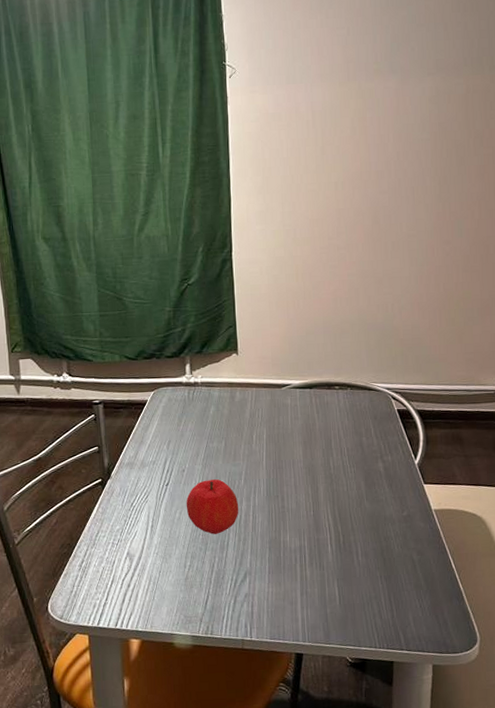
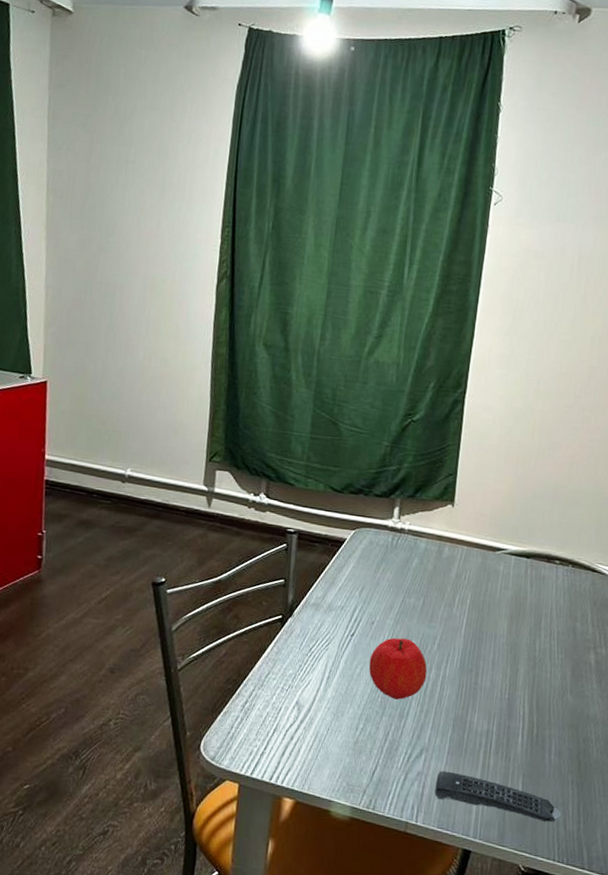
remote control: none [262,588,376,616] -> present [434,770,562,823]

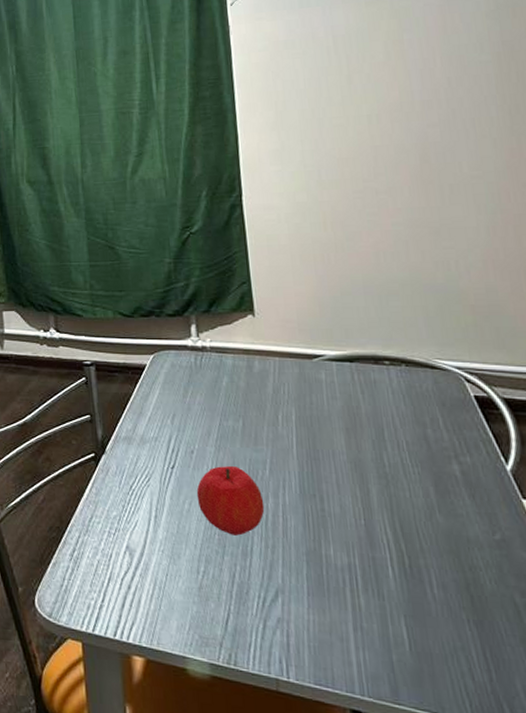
remote control: present [434,770,562,823] -> none [300,615,465,673]

